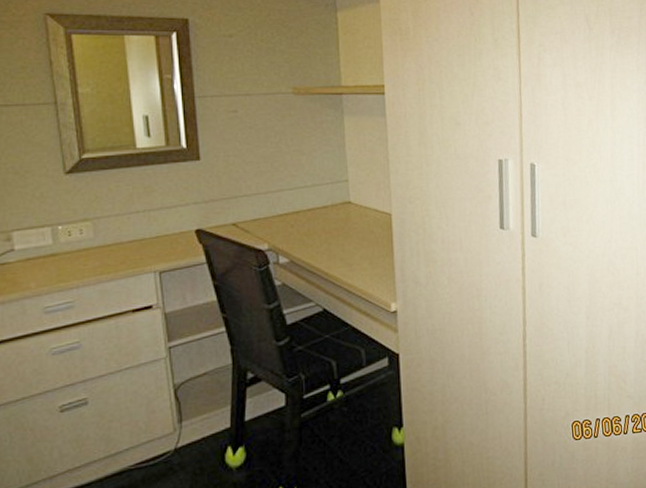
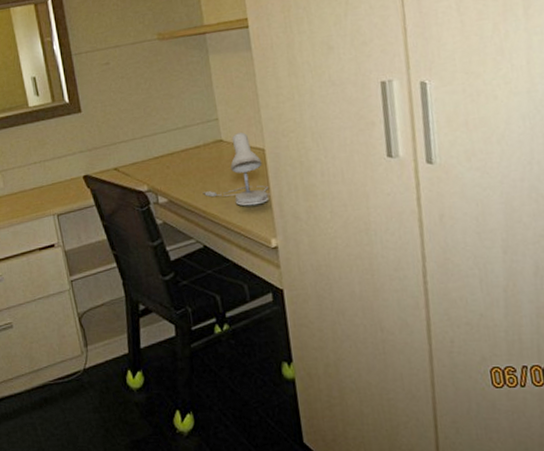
desk lamp: none [326,196,393,270] -> present [203,132,270,206]

